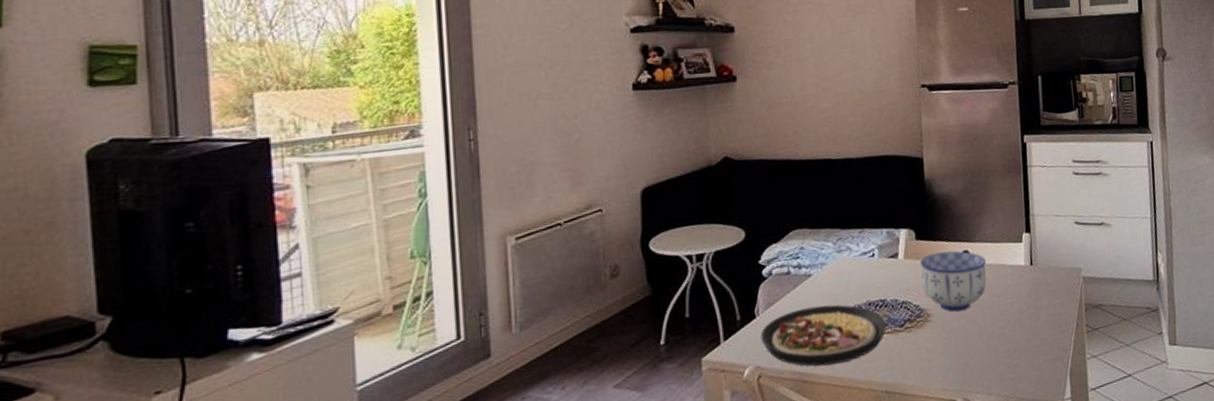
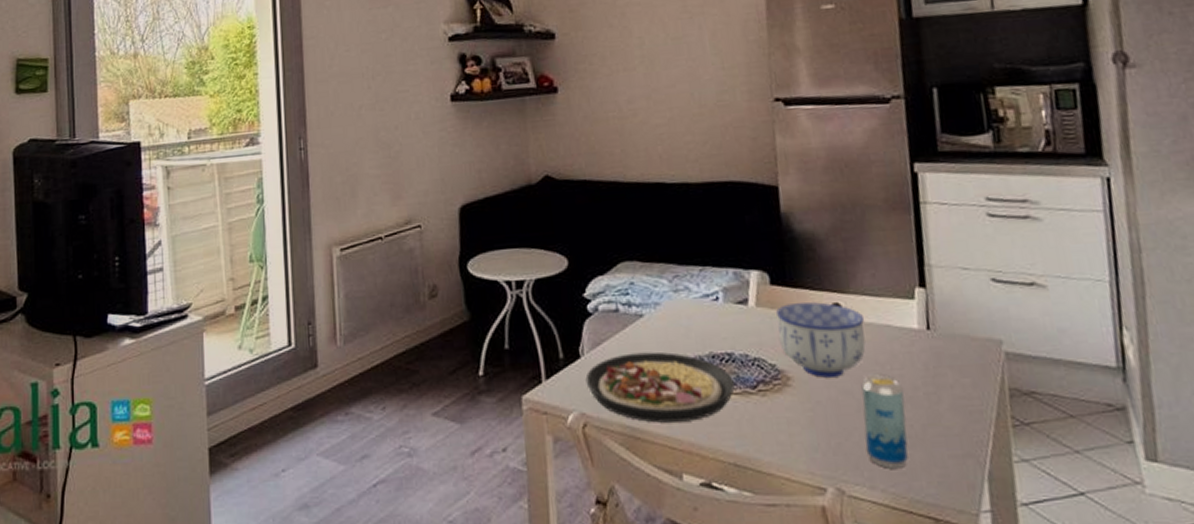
beverage can: none [983,304,1016,377] -> present [861,374,908,469]

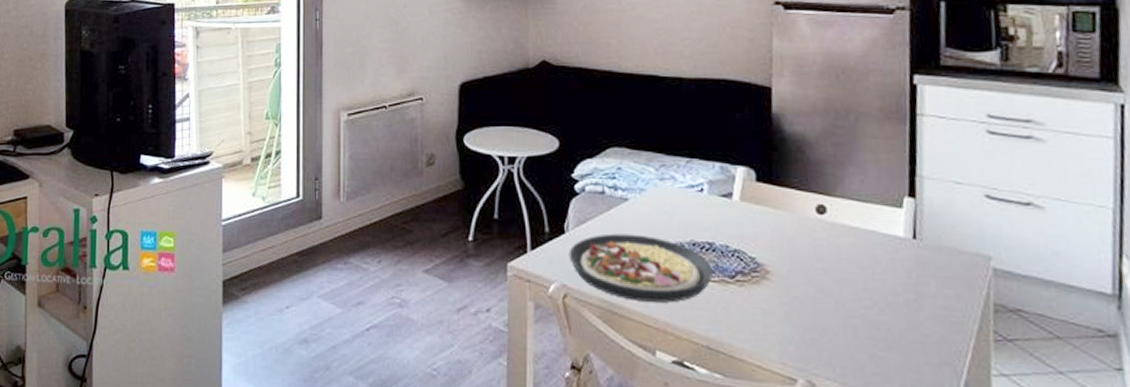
bowl: present [776,302,866,378] -> none [760,201,850,275]
beverage can: present [861,374,908,469] -> none [840,277,884,369]

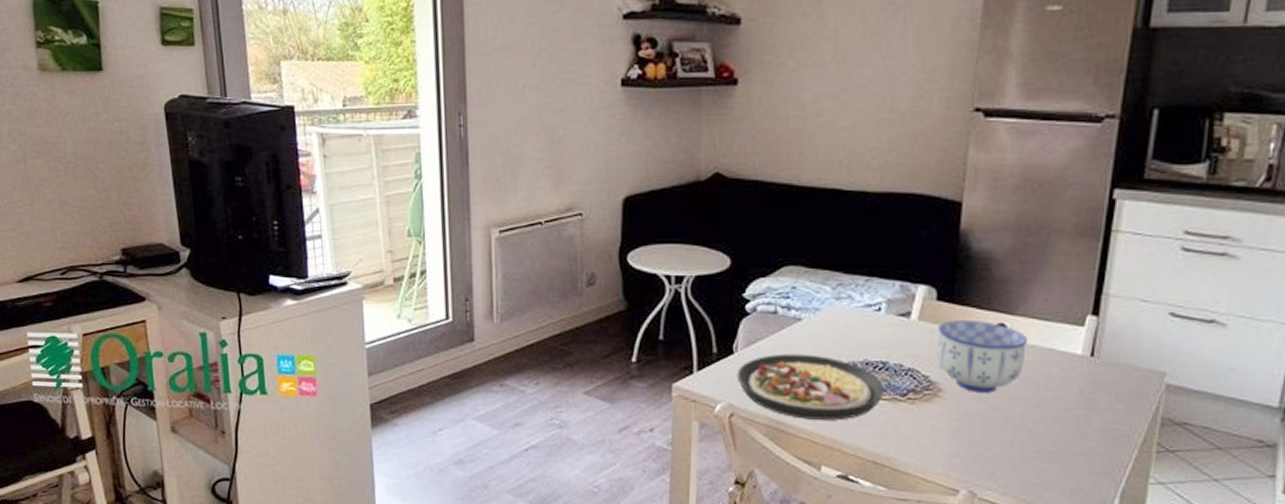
bowl: none [760,201,850,275] -> present [936,320,1029,393]

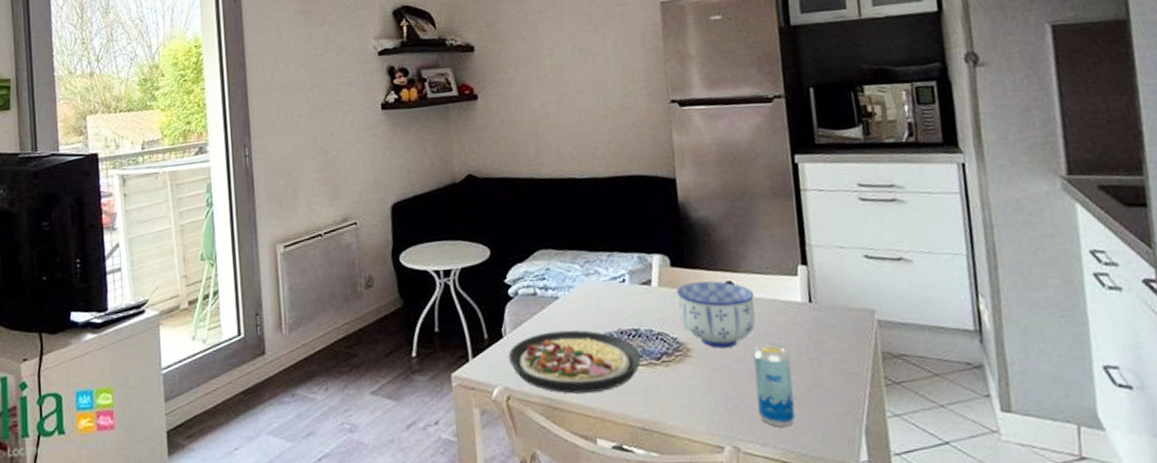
beverage can: none [1004,394,1053,479] -> present [753,343,795,427]

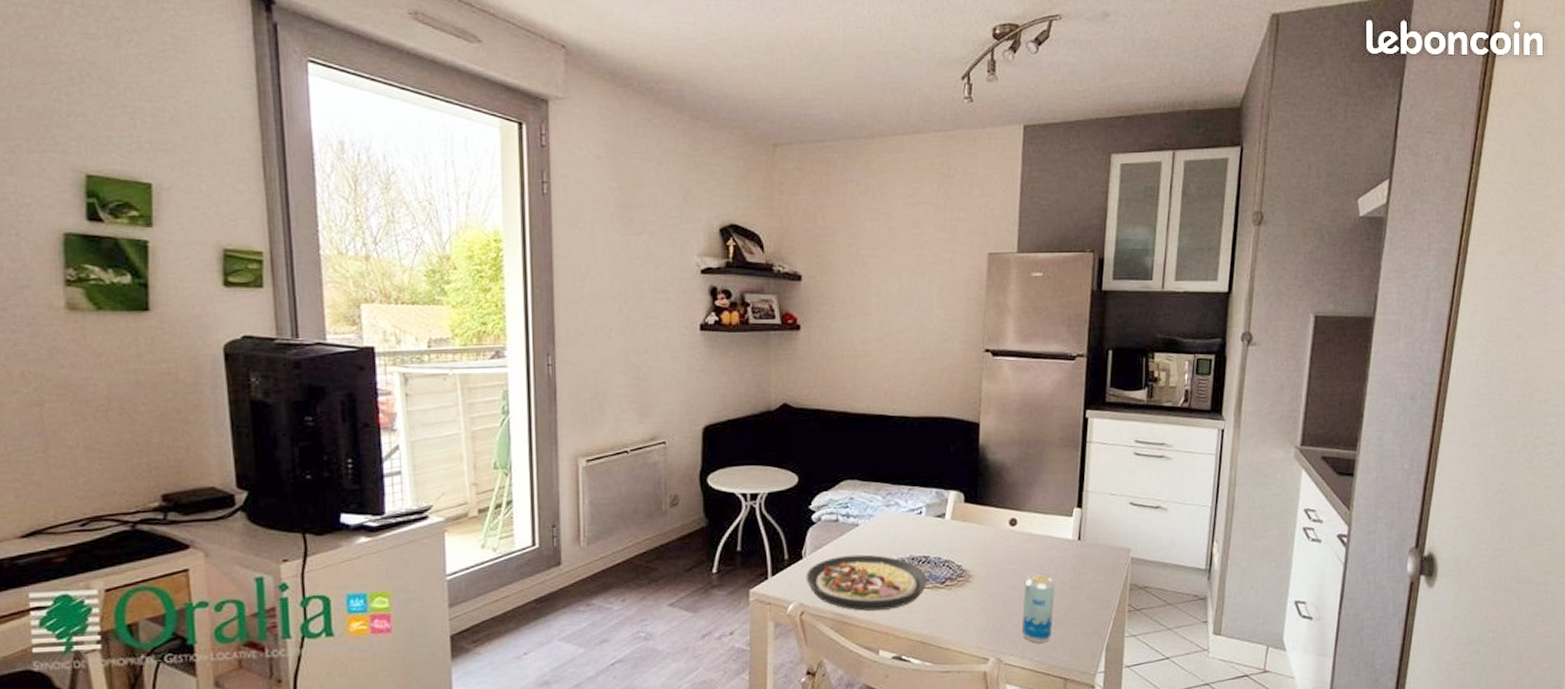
bowl: present [676,281,756,348] -> none [966,517,1034,576]

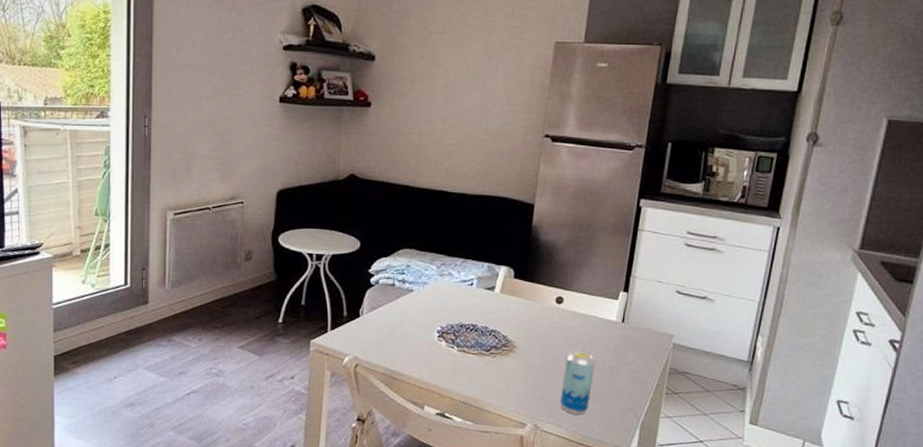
plate: present [806,554,927,611] -> none [361,317,474,370]

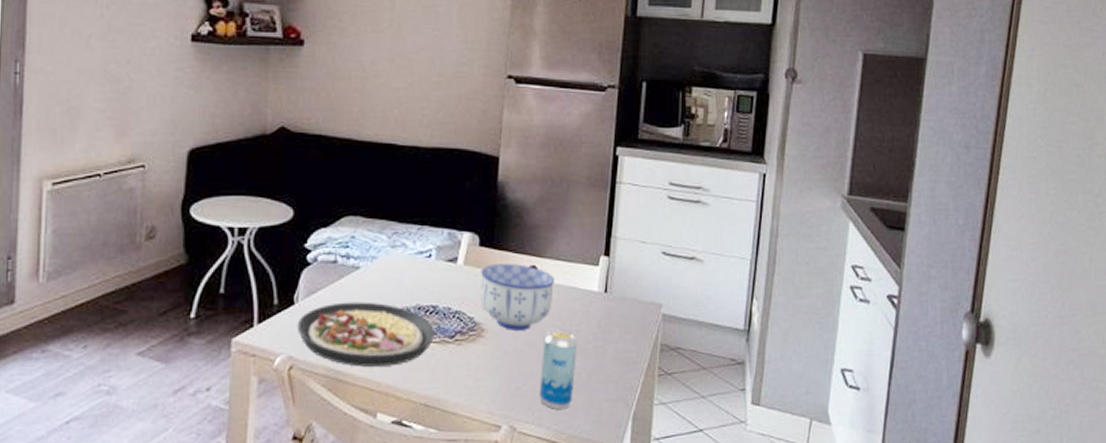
plate: none [361,317,474,370] -> present [297,302,435,367]
bowl: none [512,294,579,349] -> present [479,264,555,330]

